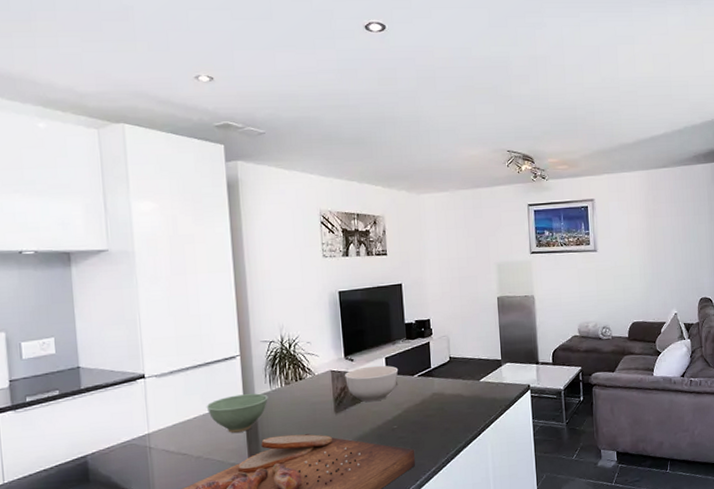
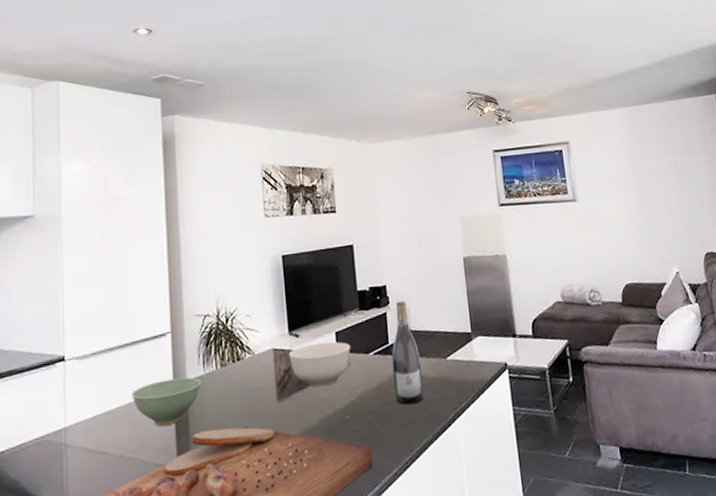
wine bottle: none [433,332,459,418] -> present [391,301,424,405]

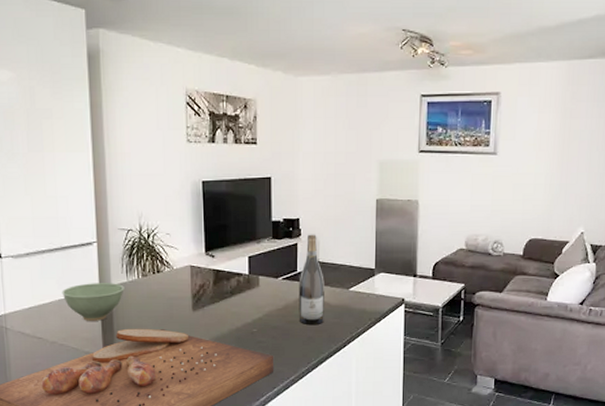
bowl: present [289,341,351,387] -> none [205,264,262,302]

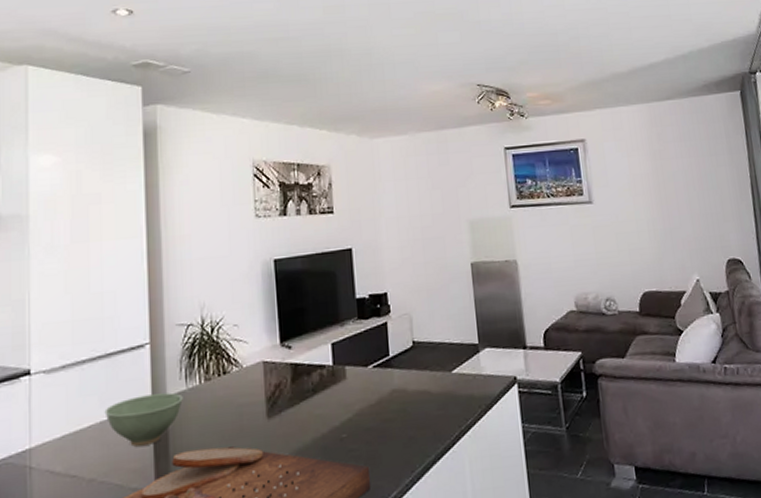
wine bottle: present [299,234,324,326] -> none [392,309,426,422]

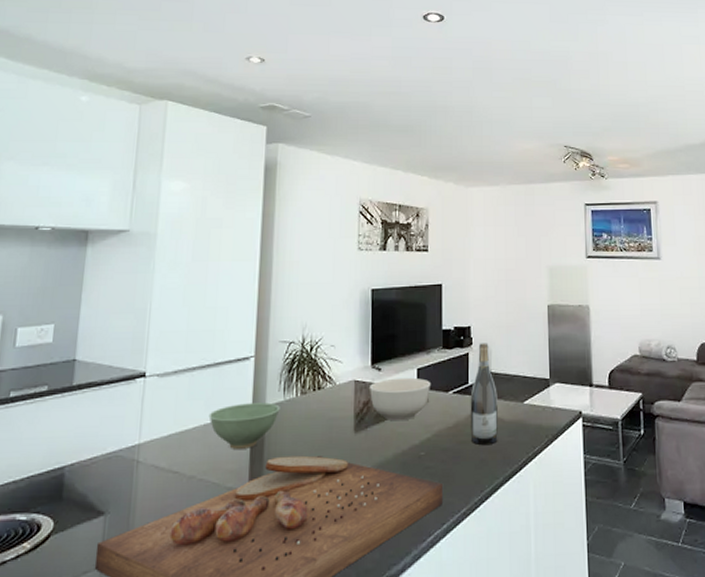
bowl: none [280,353,349,403] -> present [370,377,431,422]
wine bottle: none [392,309,426,422] -> present [470,343,498,446]

